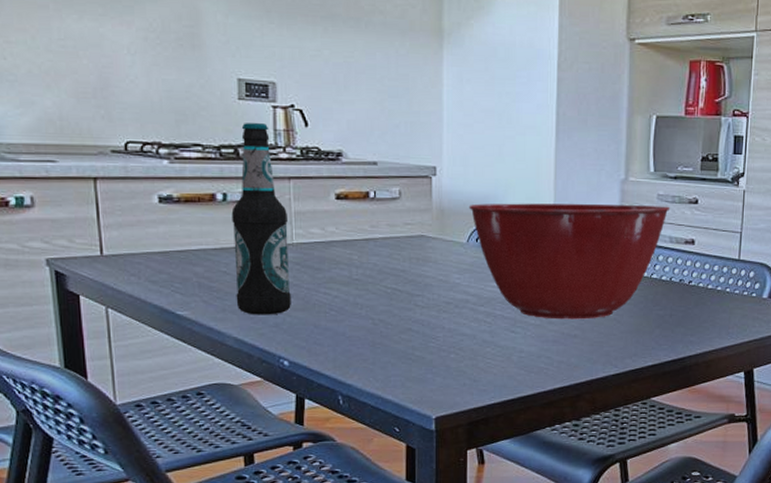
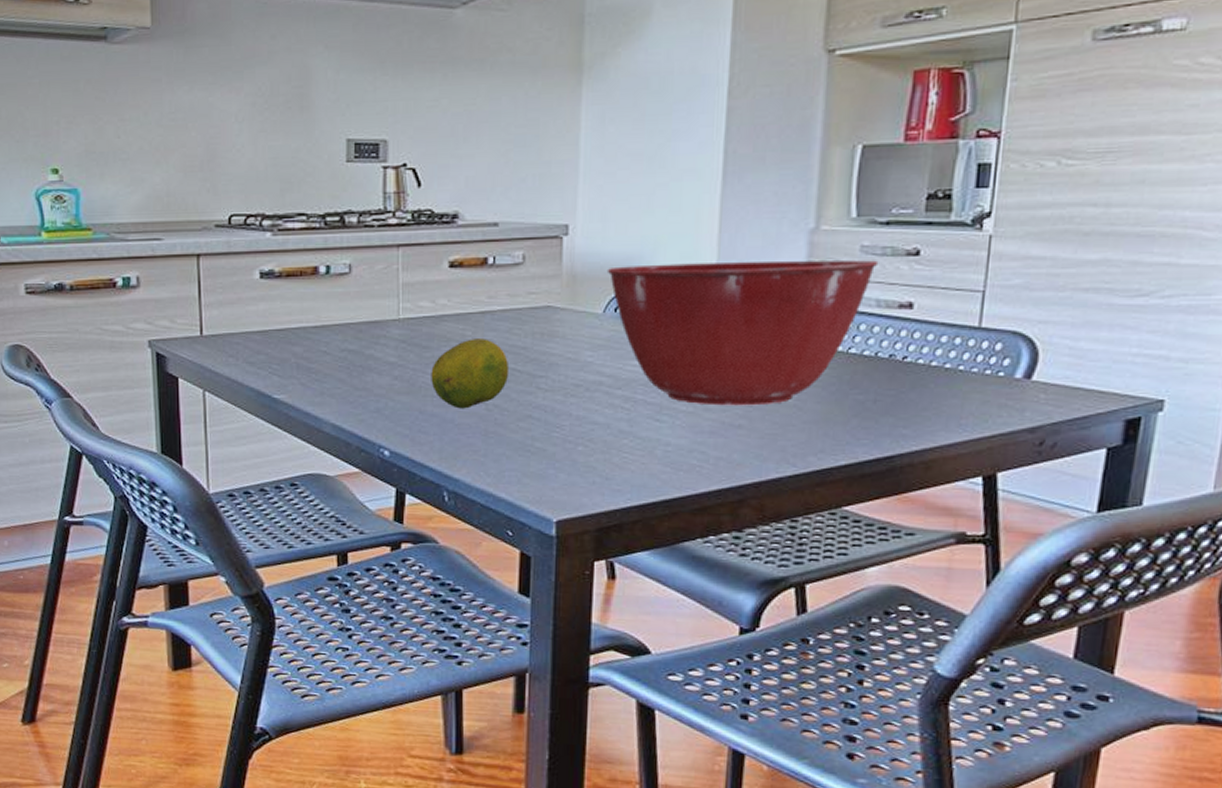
bottle: present [231,123,291,315] -> none [334,186,395,399]
fruit: none [323,262,392,323] -> present [431,339,510,409]

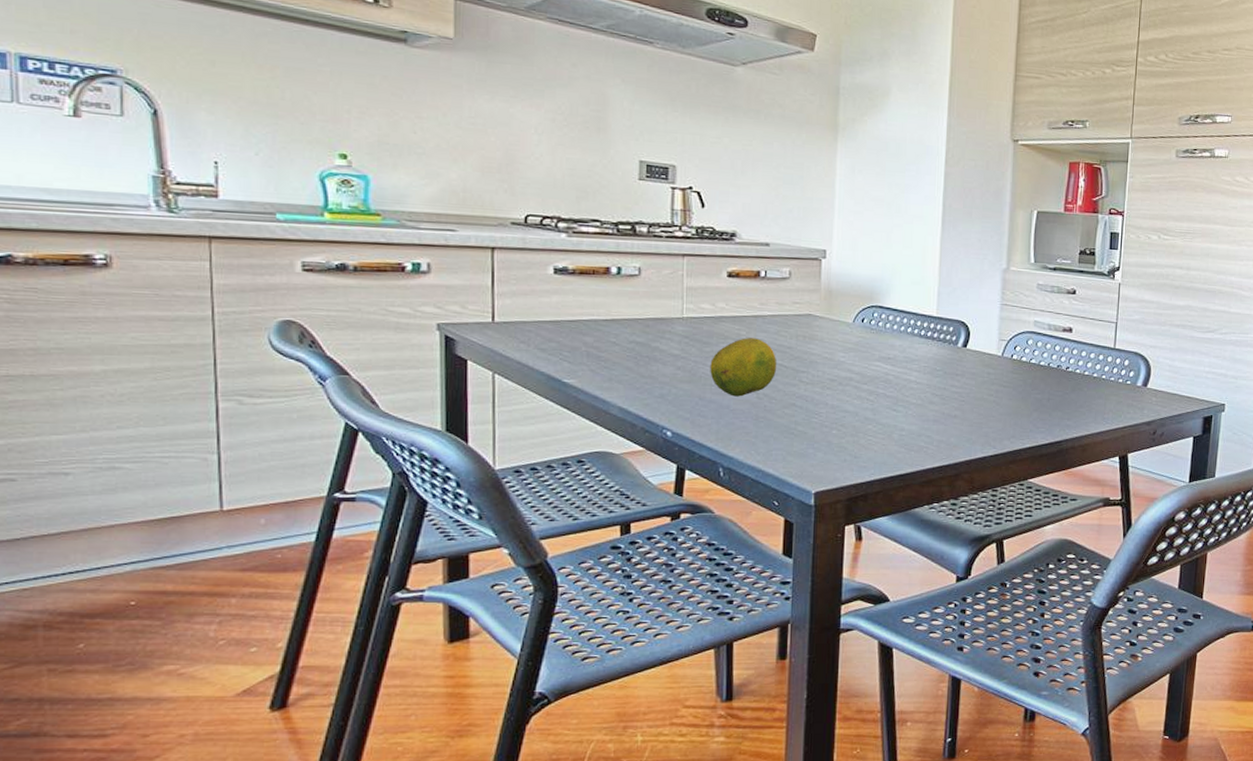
mixing bowl: present [607,260,879,406] -> none [856,286,1049,401]

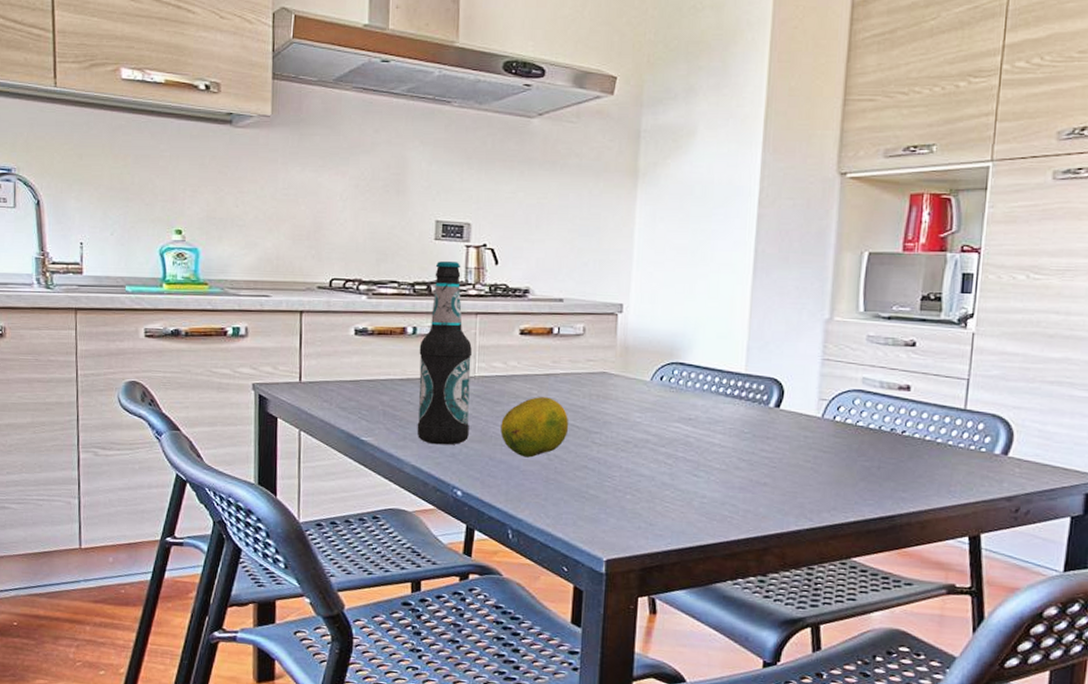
bottle: none [623,202,679,386] -> present [417,261,472,445]

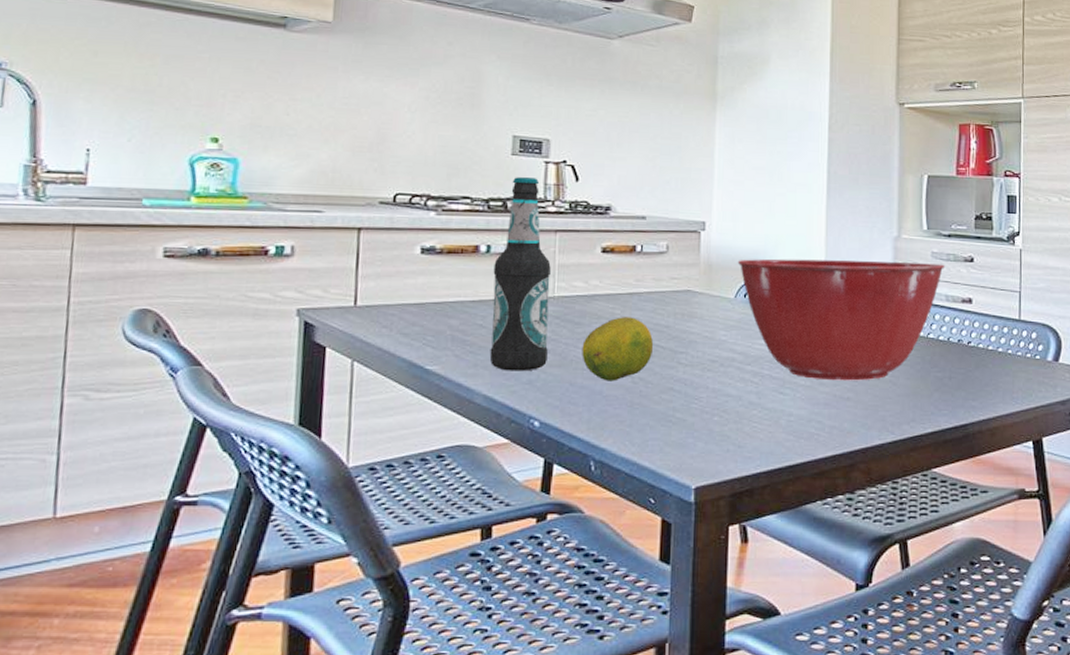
mixing bowl: none [654,341,882,467] -> present [737,258,945,381]

